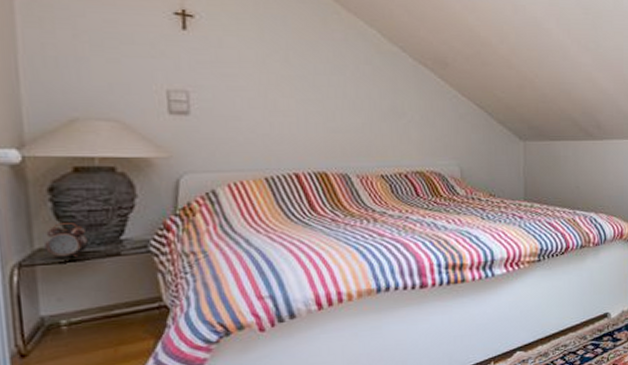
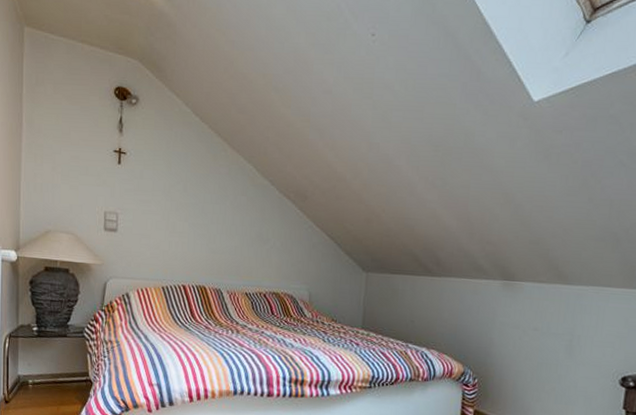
alarm clock: present [45,223,88,259] -> none [25,308,49,335]

